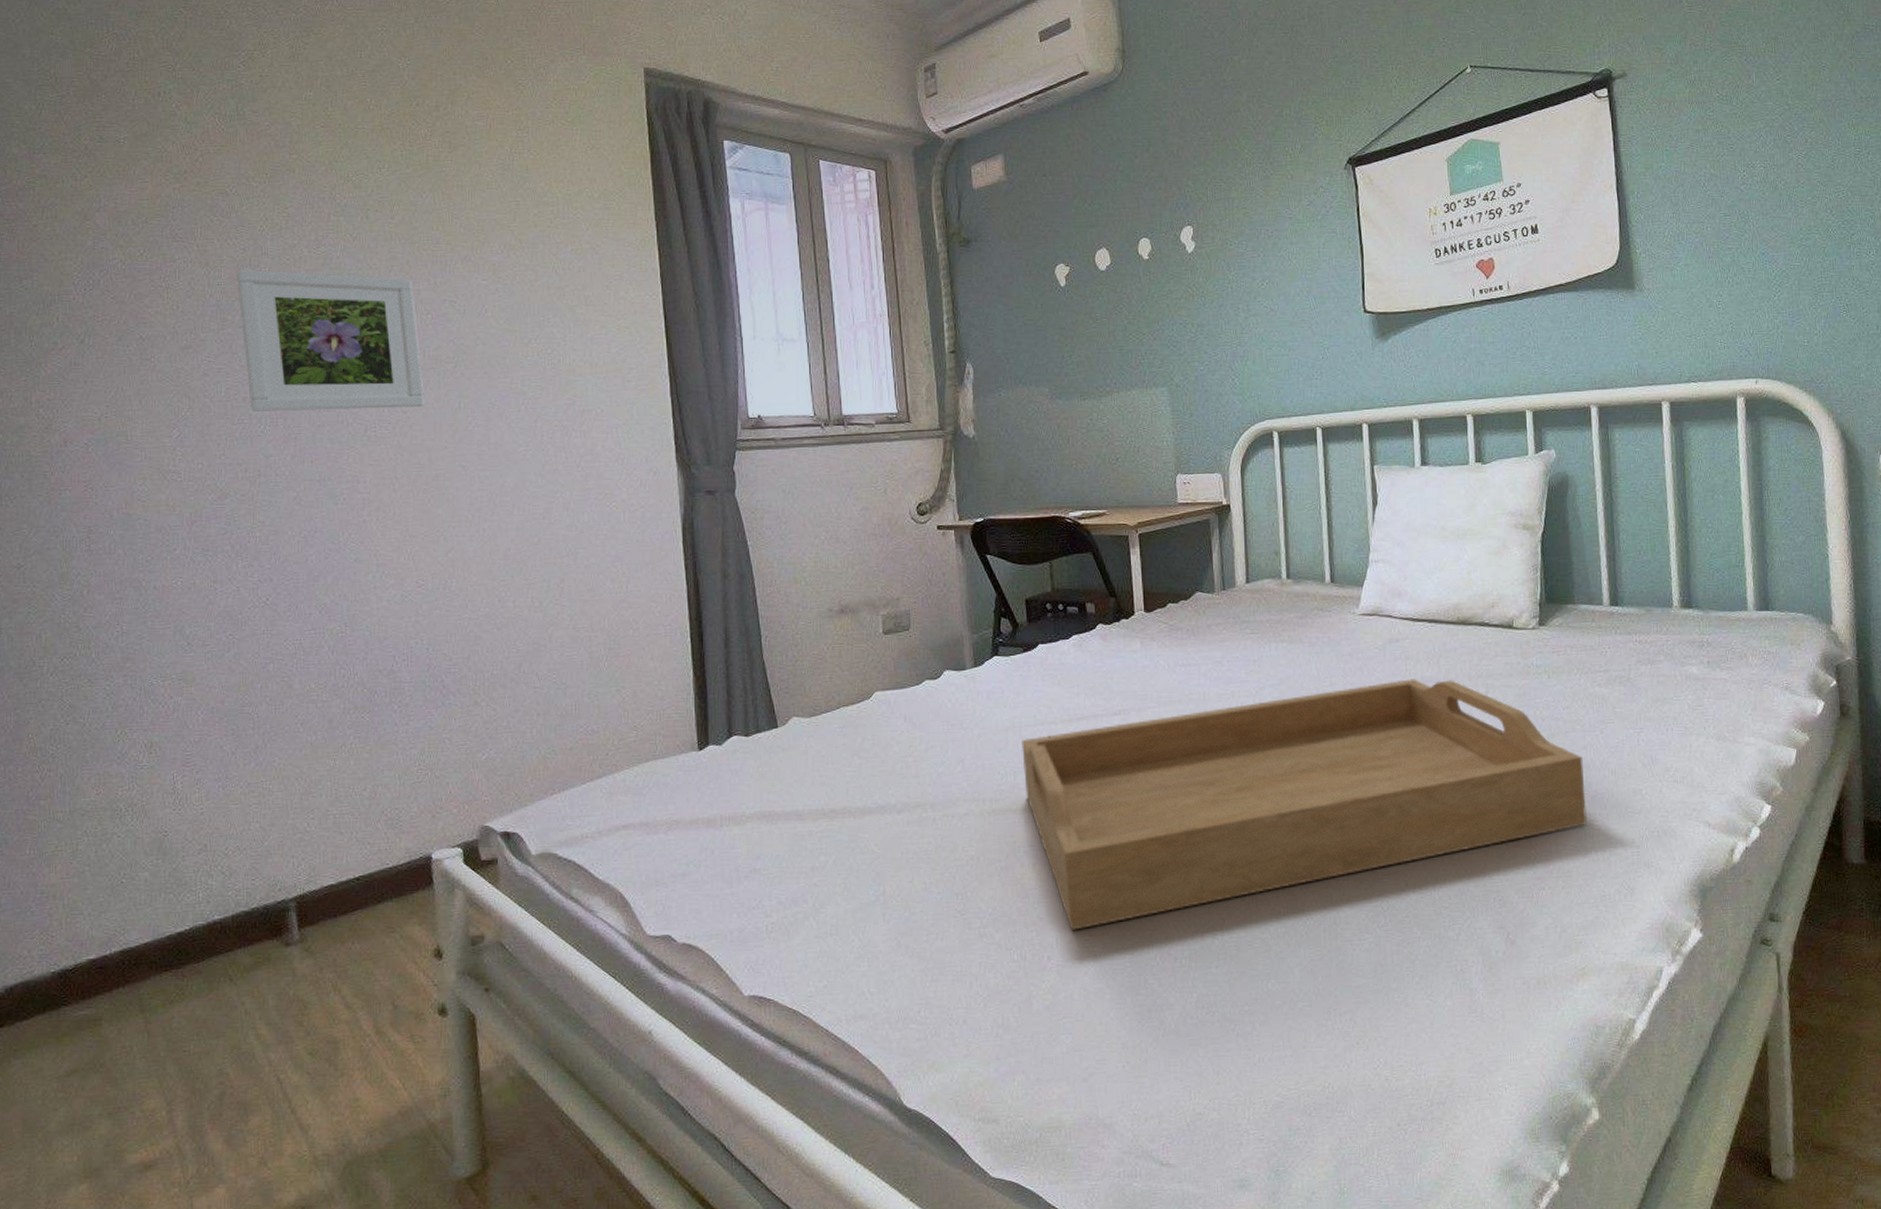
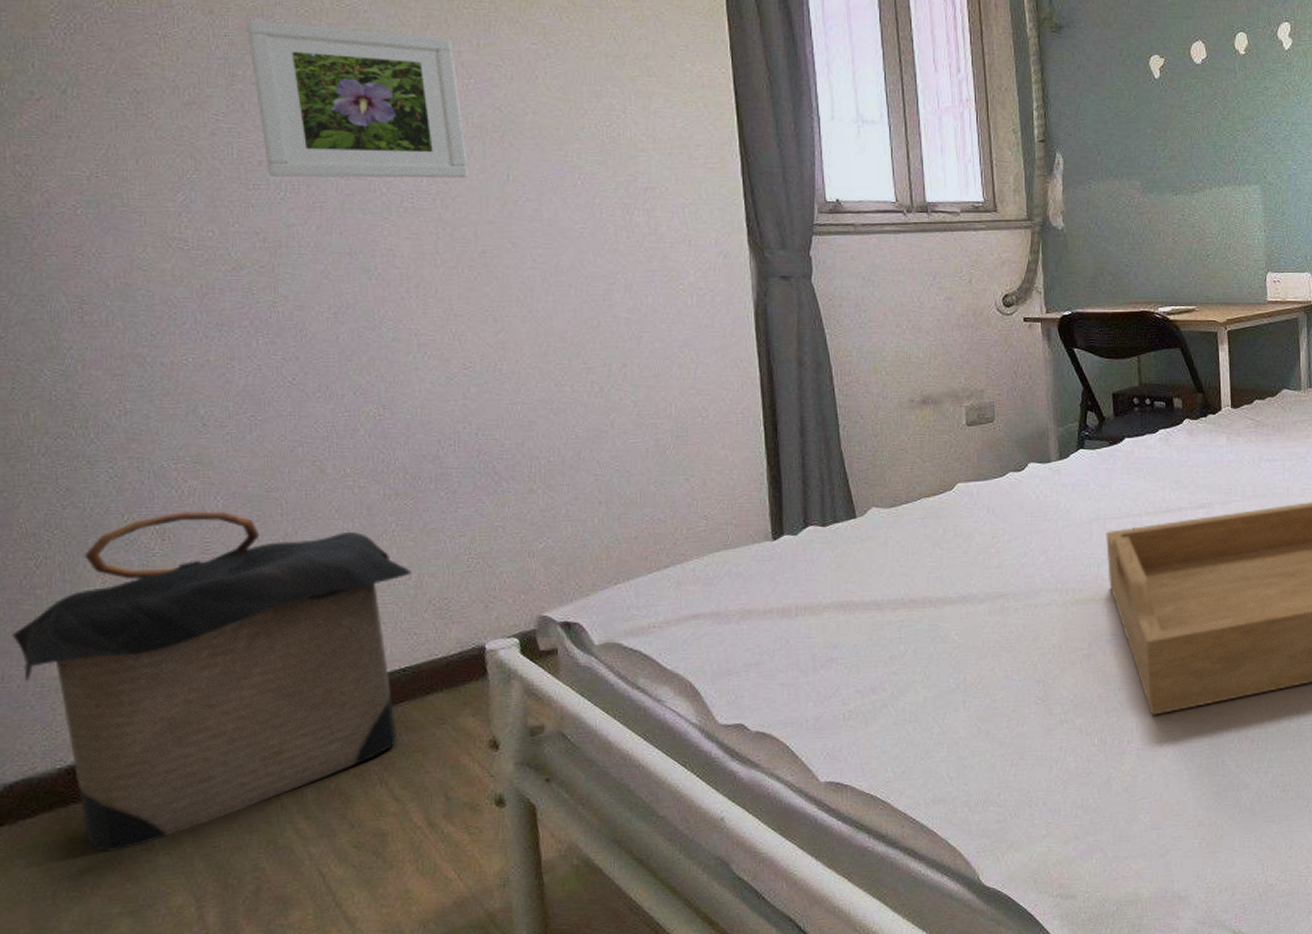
laundry hamper: none [18,725,367,1054] -> present [12,510,412,851]

